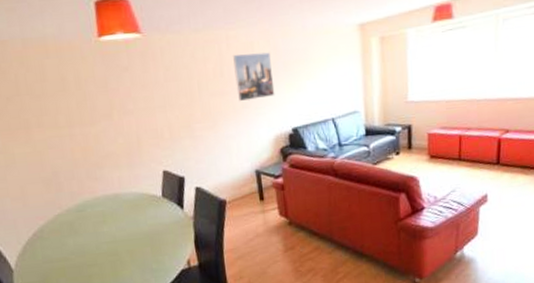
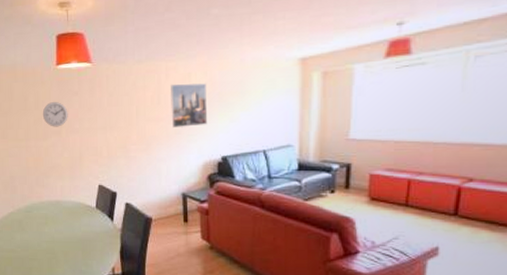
wall clock: none [86,80,119,110] -> present [42,102,68,127]

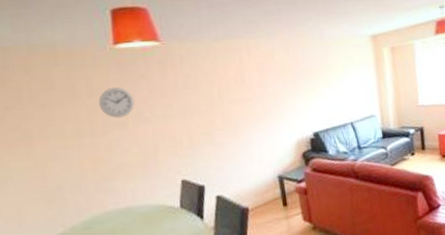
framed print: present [171,83,208,128] -> none [254,60,296,108]

